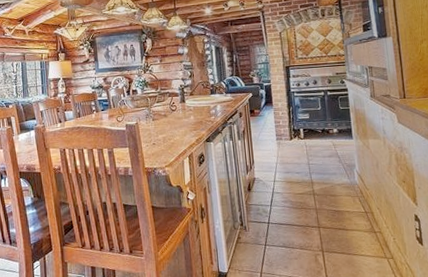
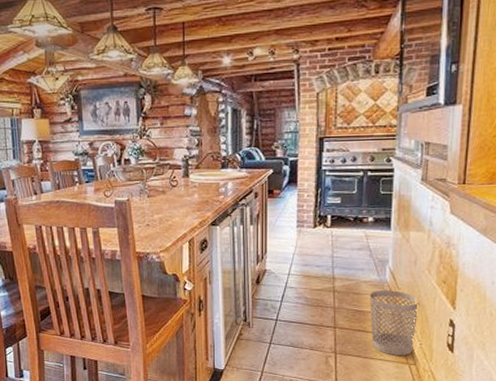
wastebasket: none [344,191,388,251] -> present [369,290,420,356]

